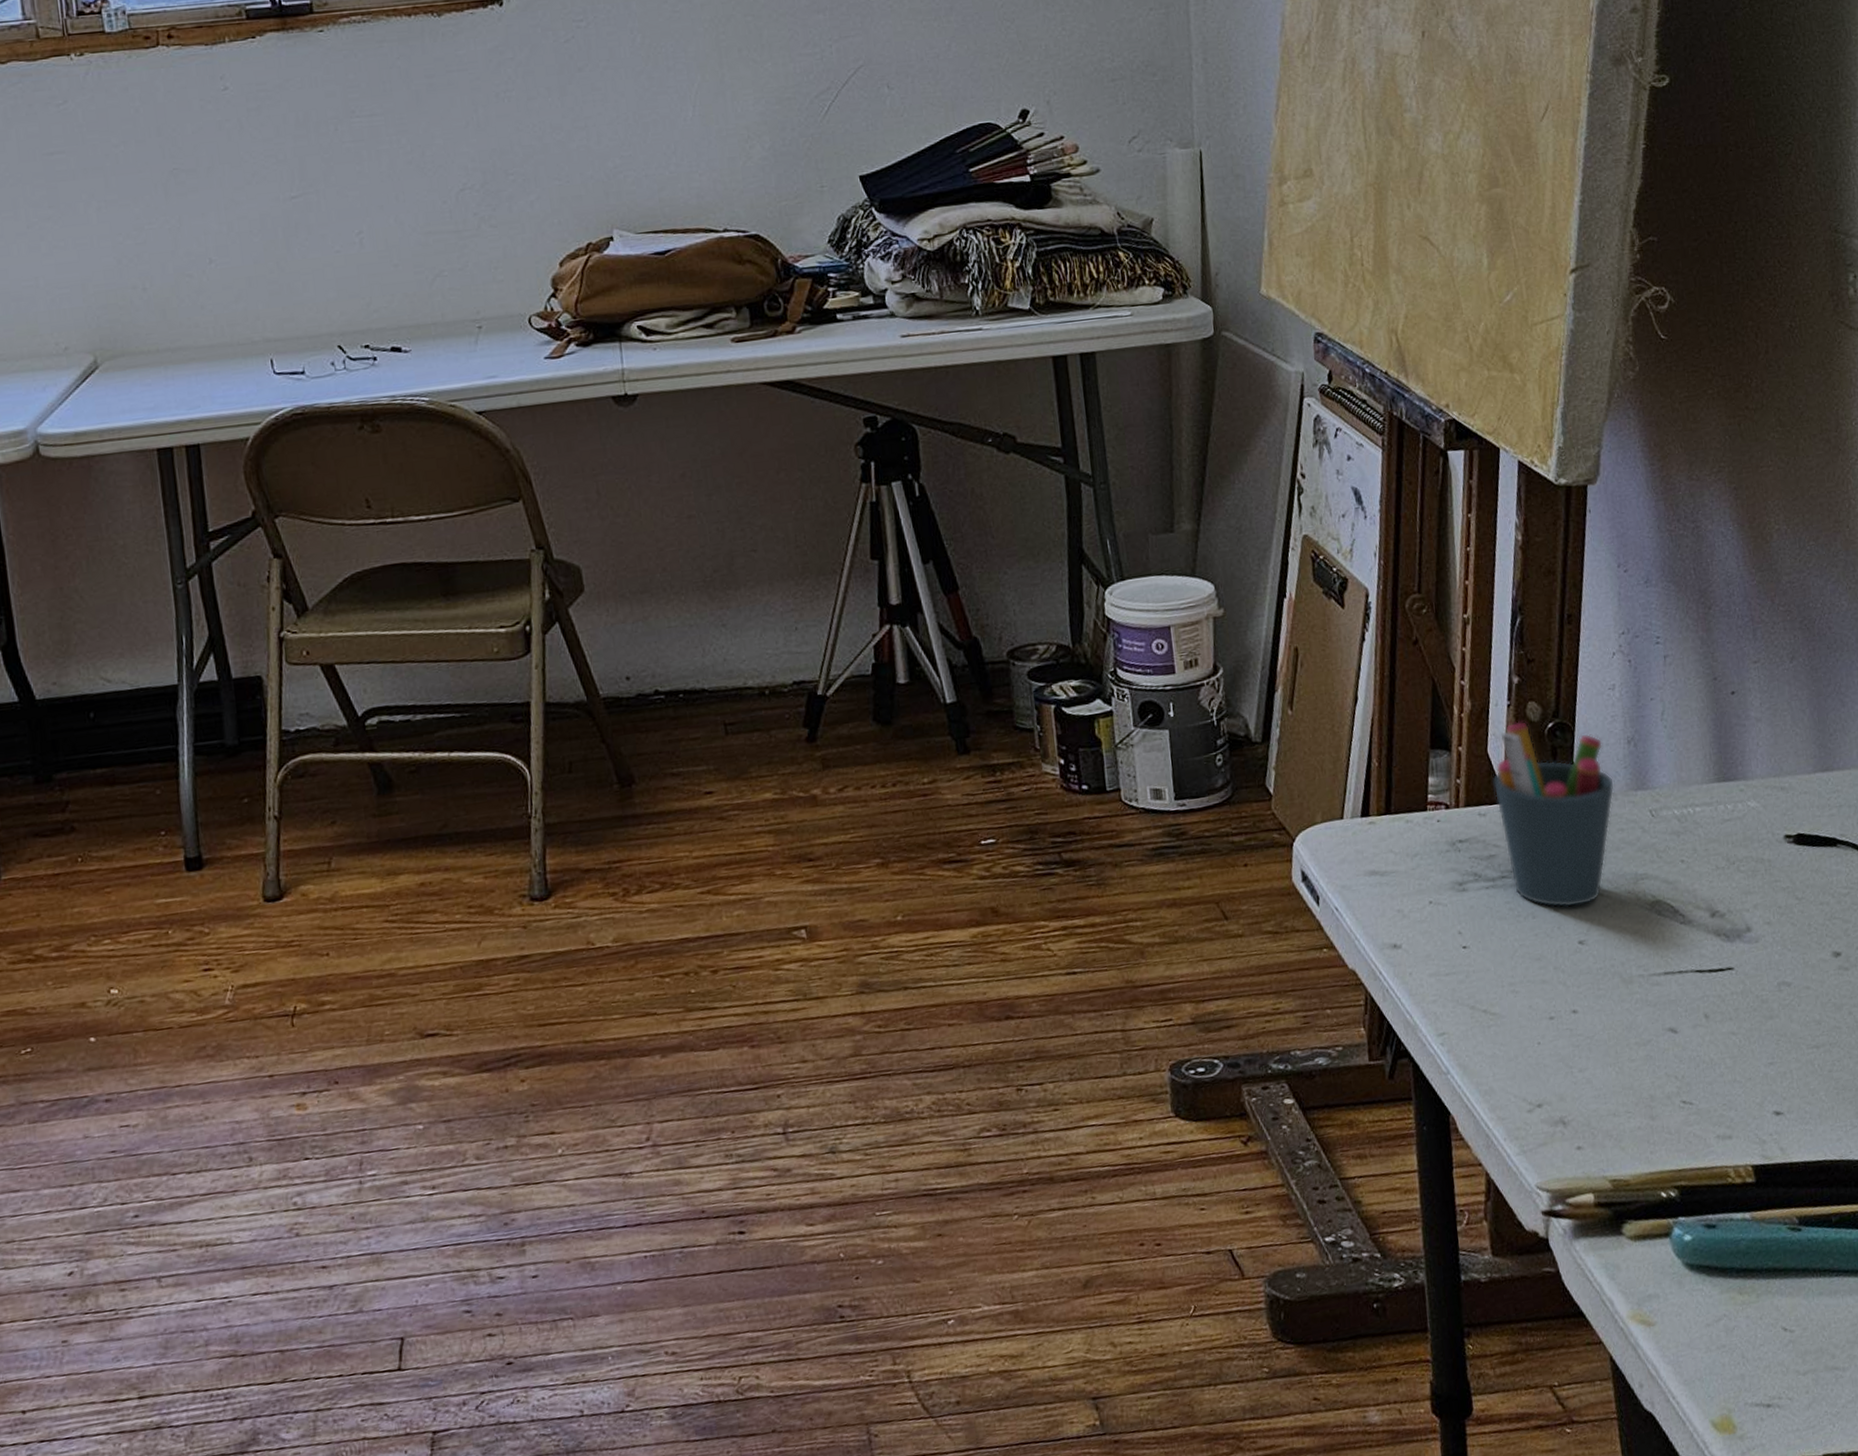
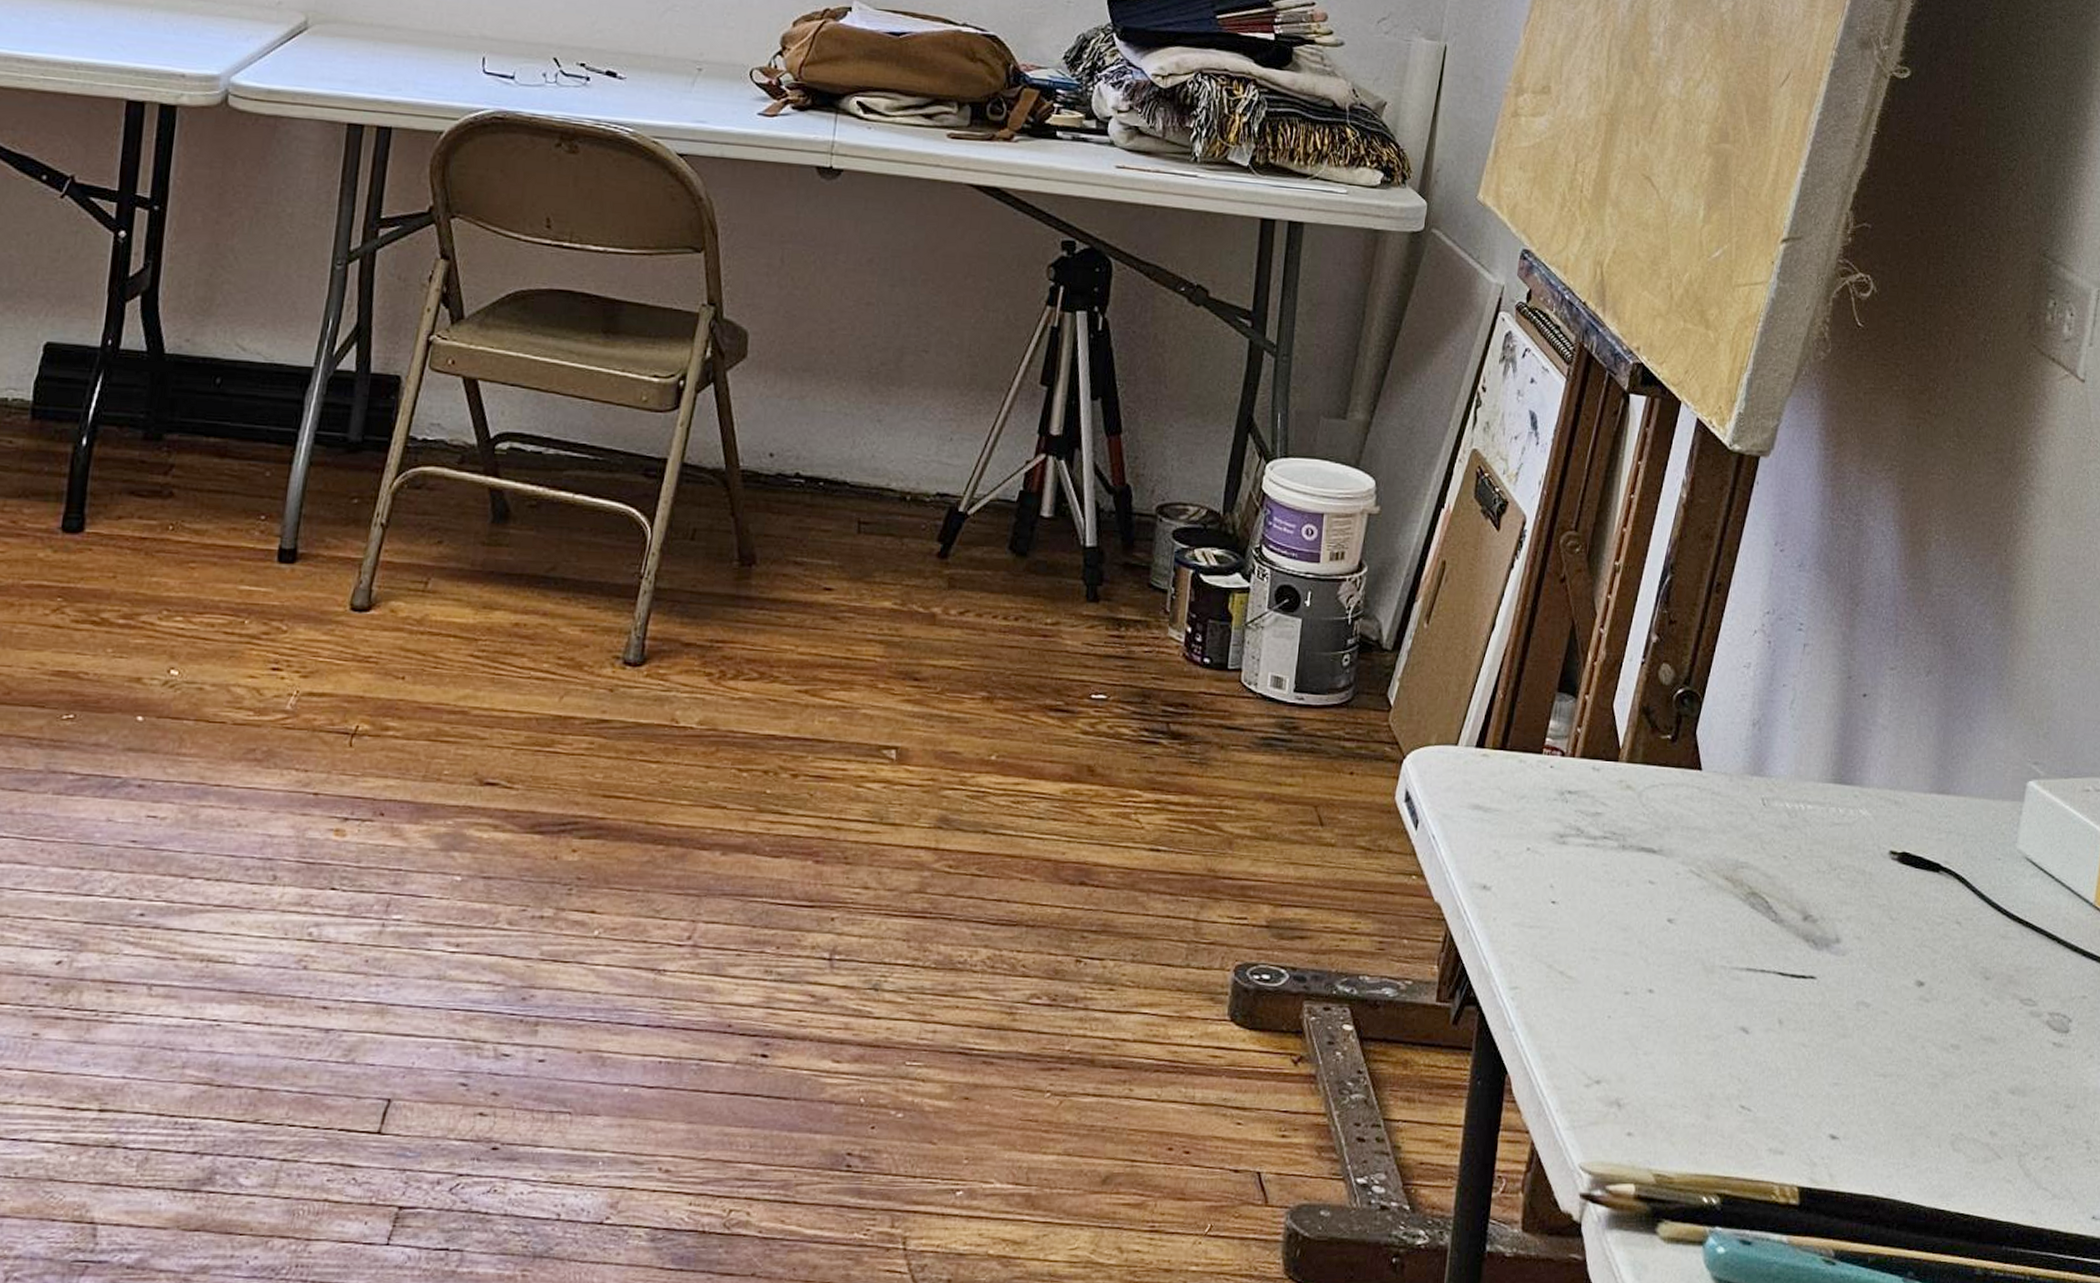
pen holder: present [1492,721,1615,908] -> none [1612,681,1733,883]

